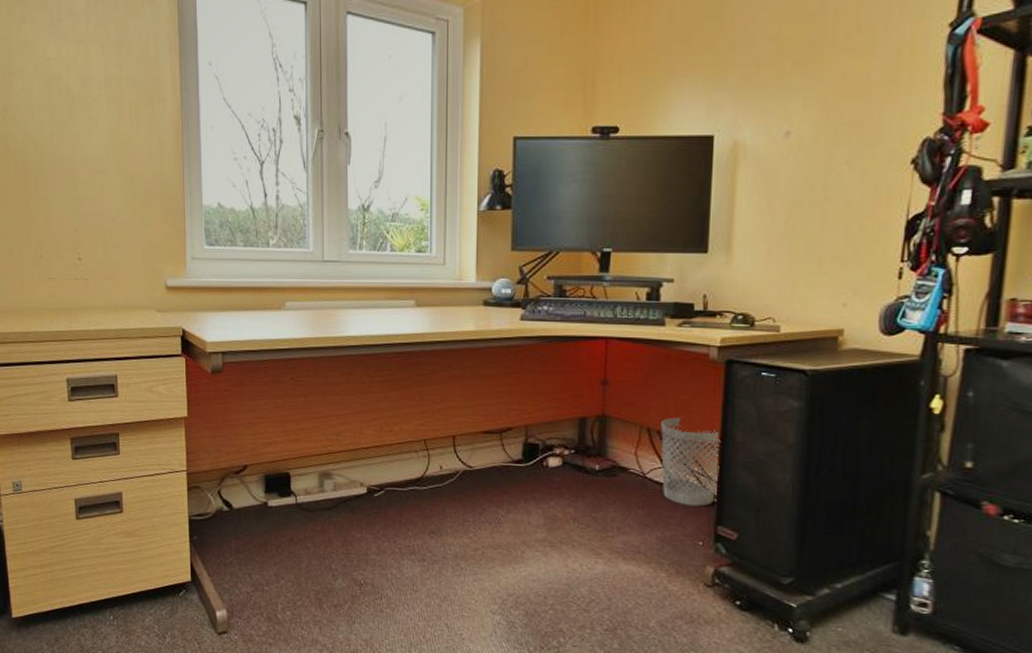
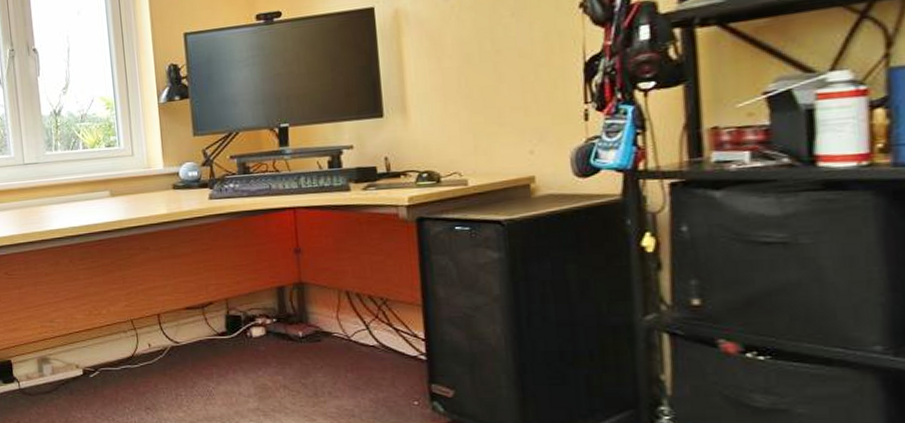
wastebasket: present [661,417,721,507] -> none [359,277,425,366]

